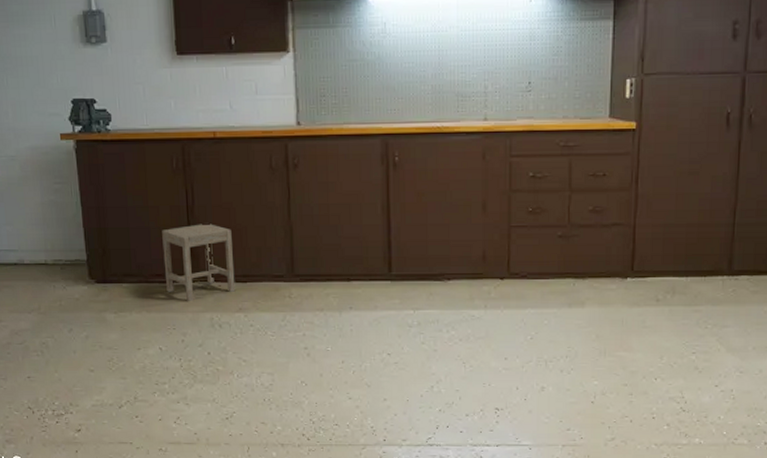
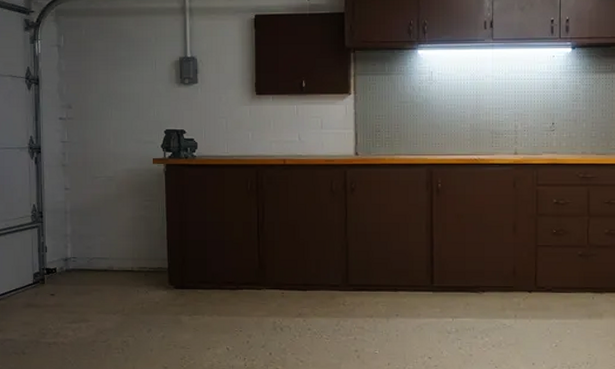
stool: present [162,224,236,302] -> none [235,238,296,307]

